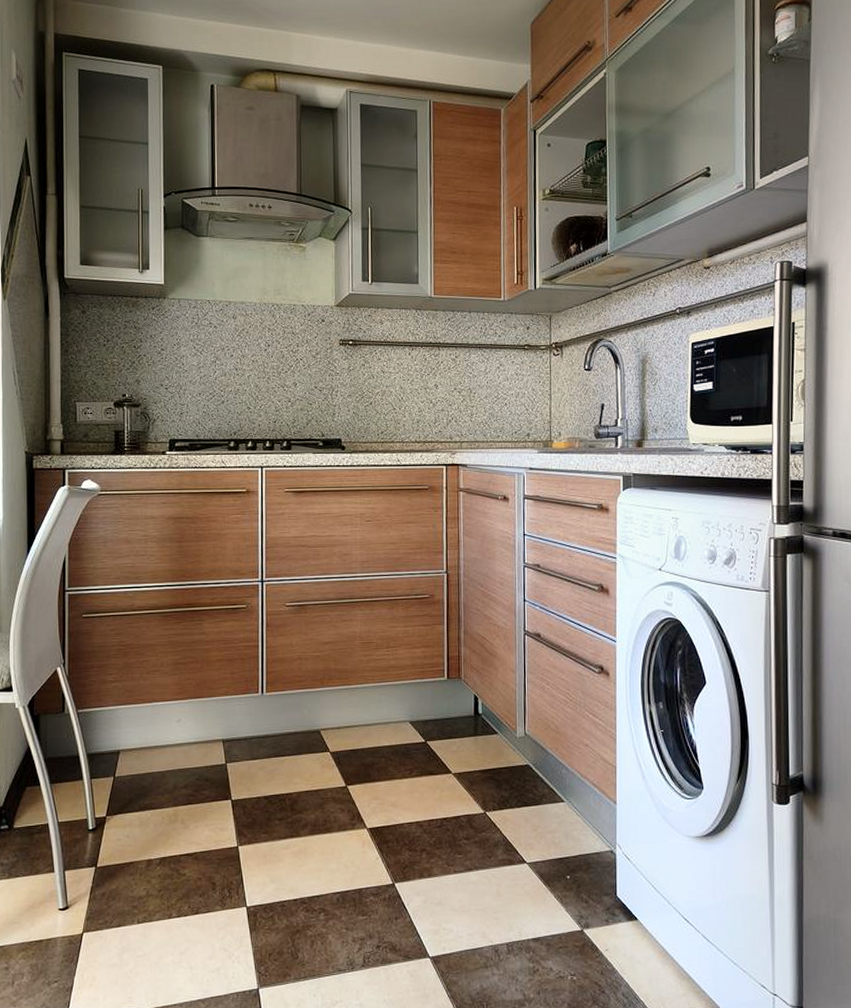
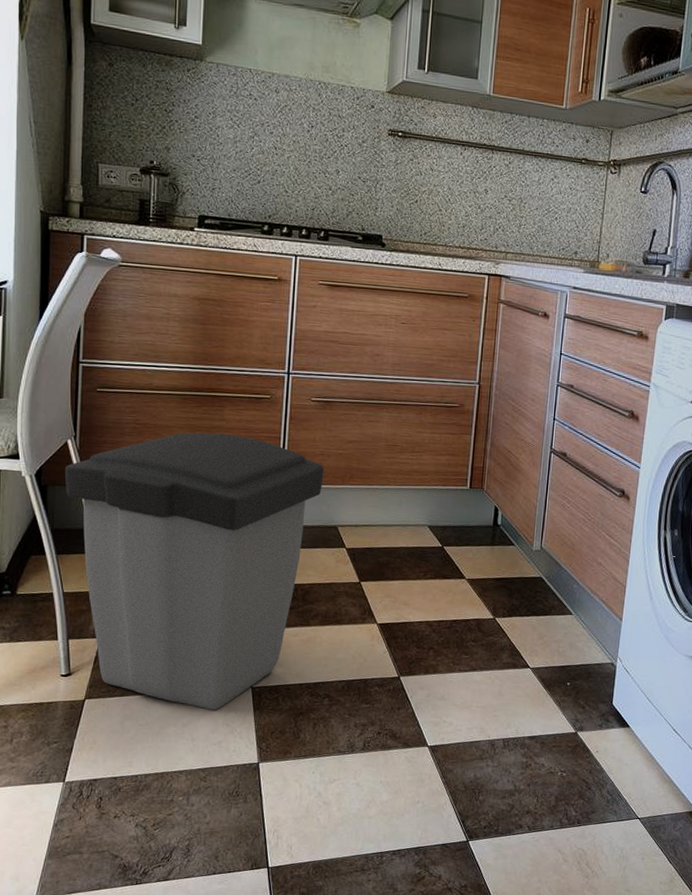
trash can: none [55,647,303,935] -> present [64,432,324,711]

